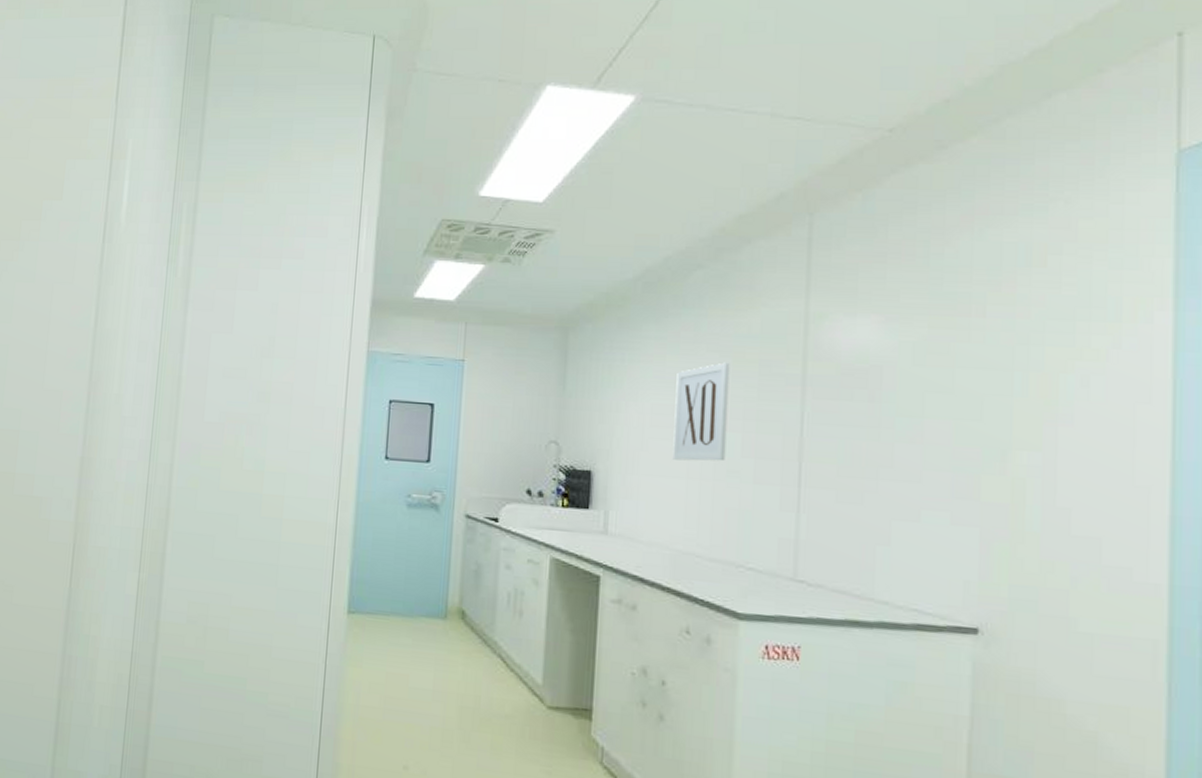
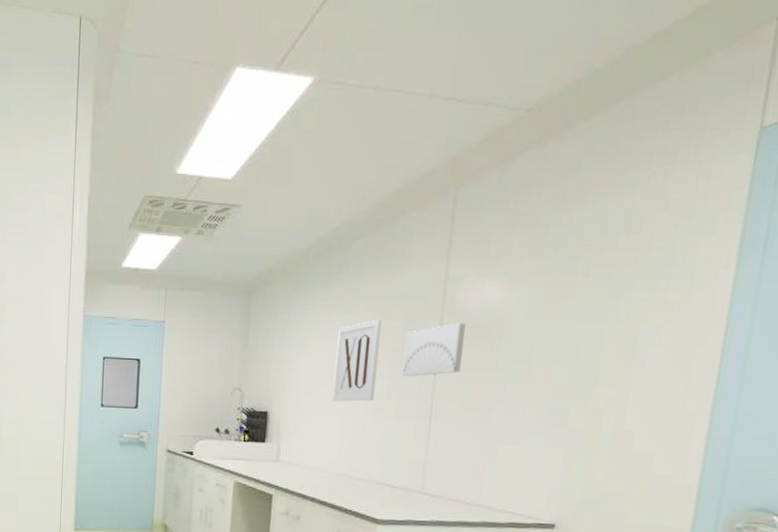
wall art: none [759,368,836,432] -> present [402,323,466,376]

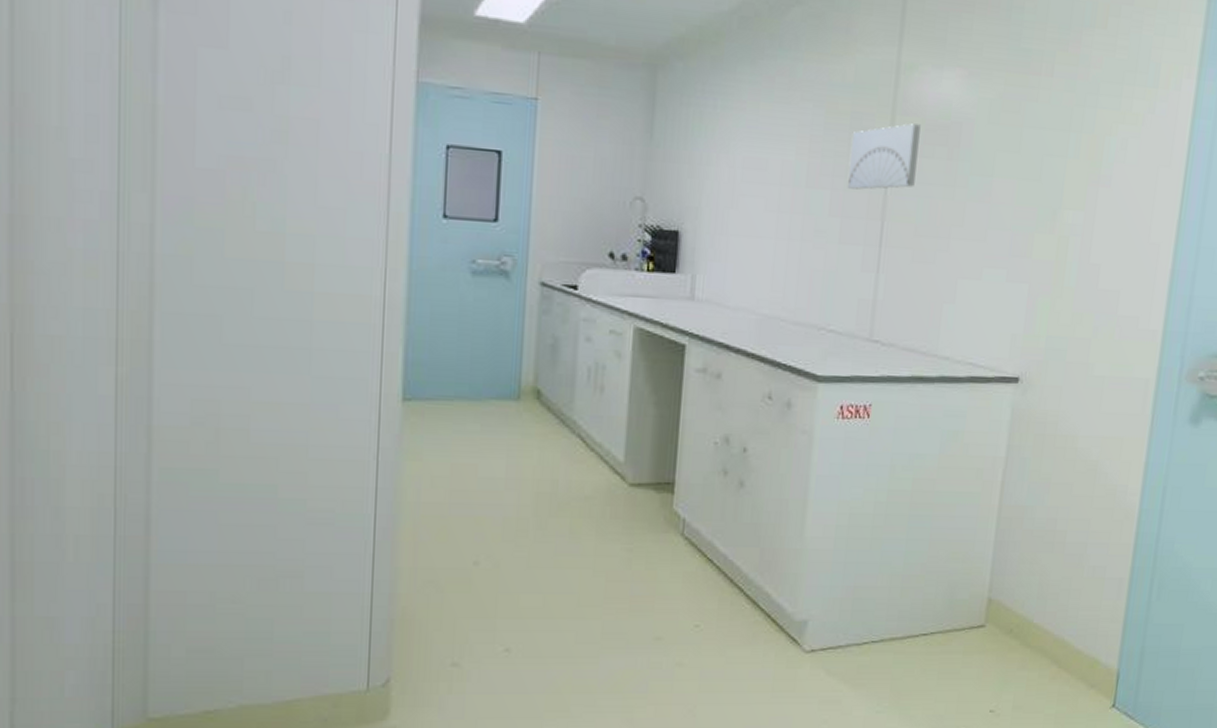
wall art: present [332,319,382,402] -> none [762,113,823,221]

